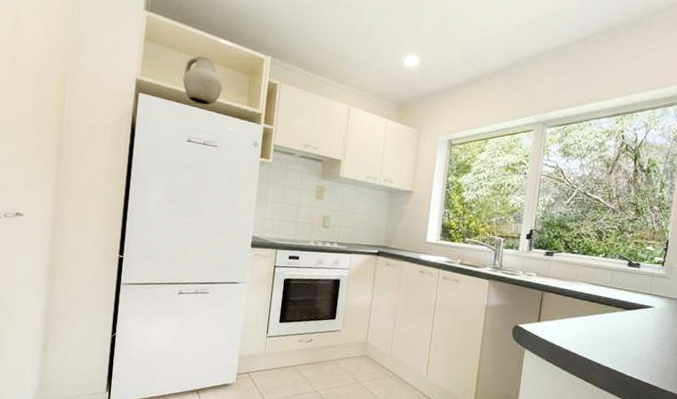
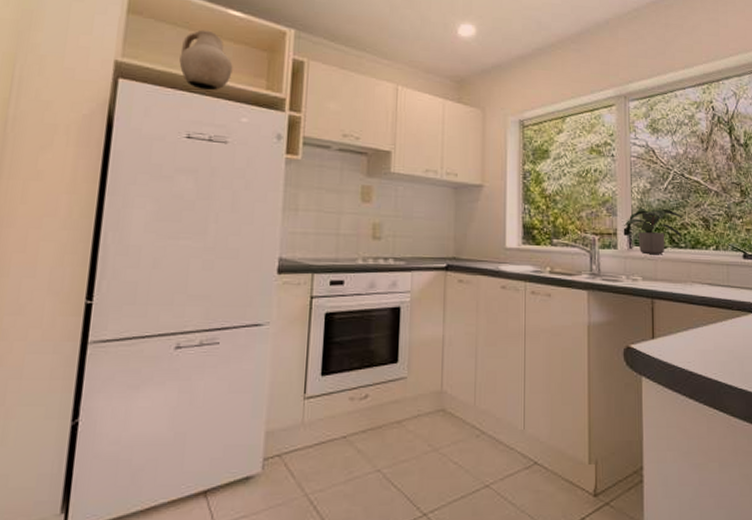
potted plant: none [527,218,581,258] -> present [624,207,685,255]

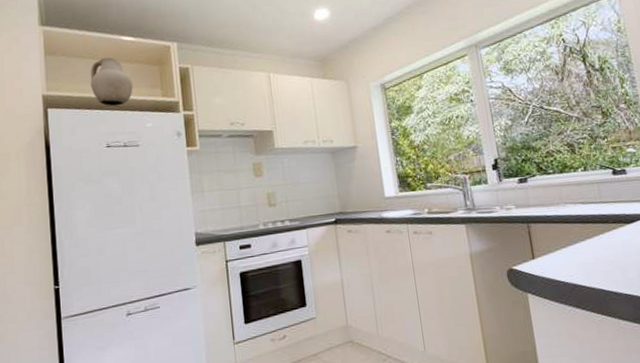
potted plant: present [624,207,685,255] -> none [491,140,550,185]

